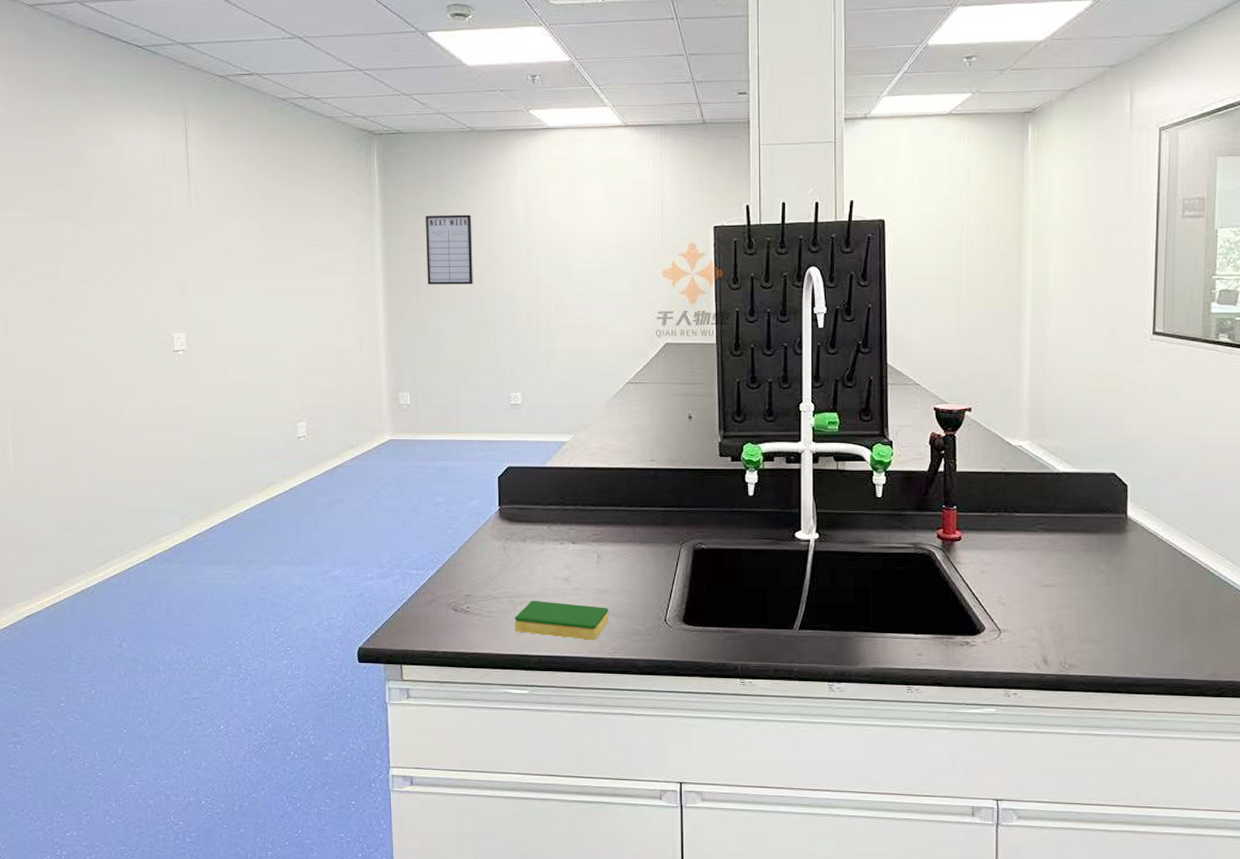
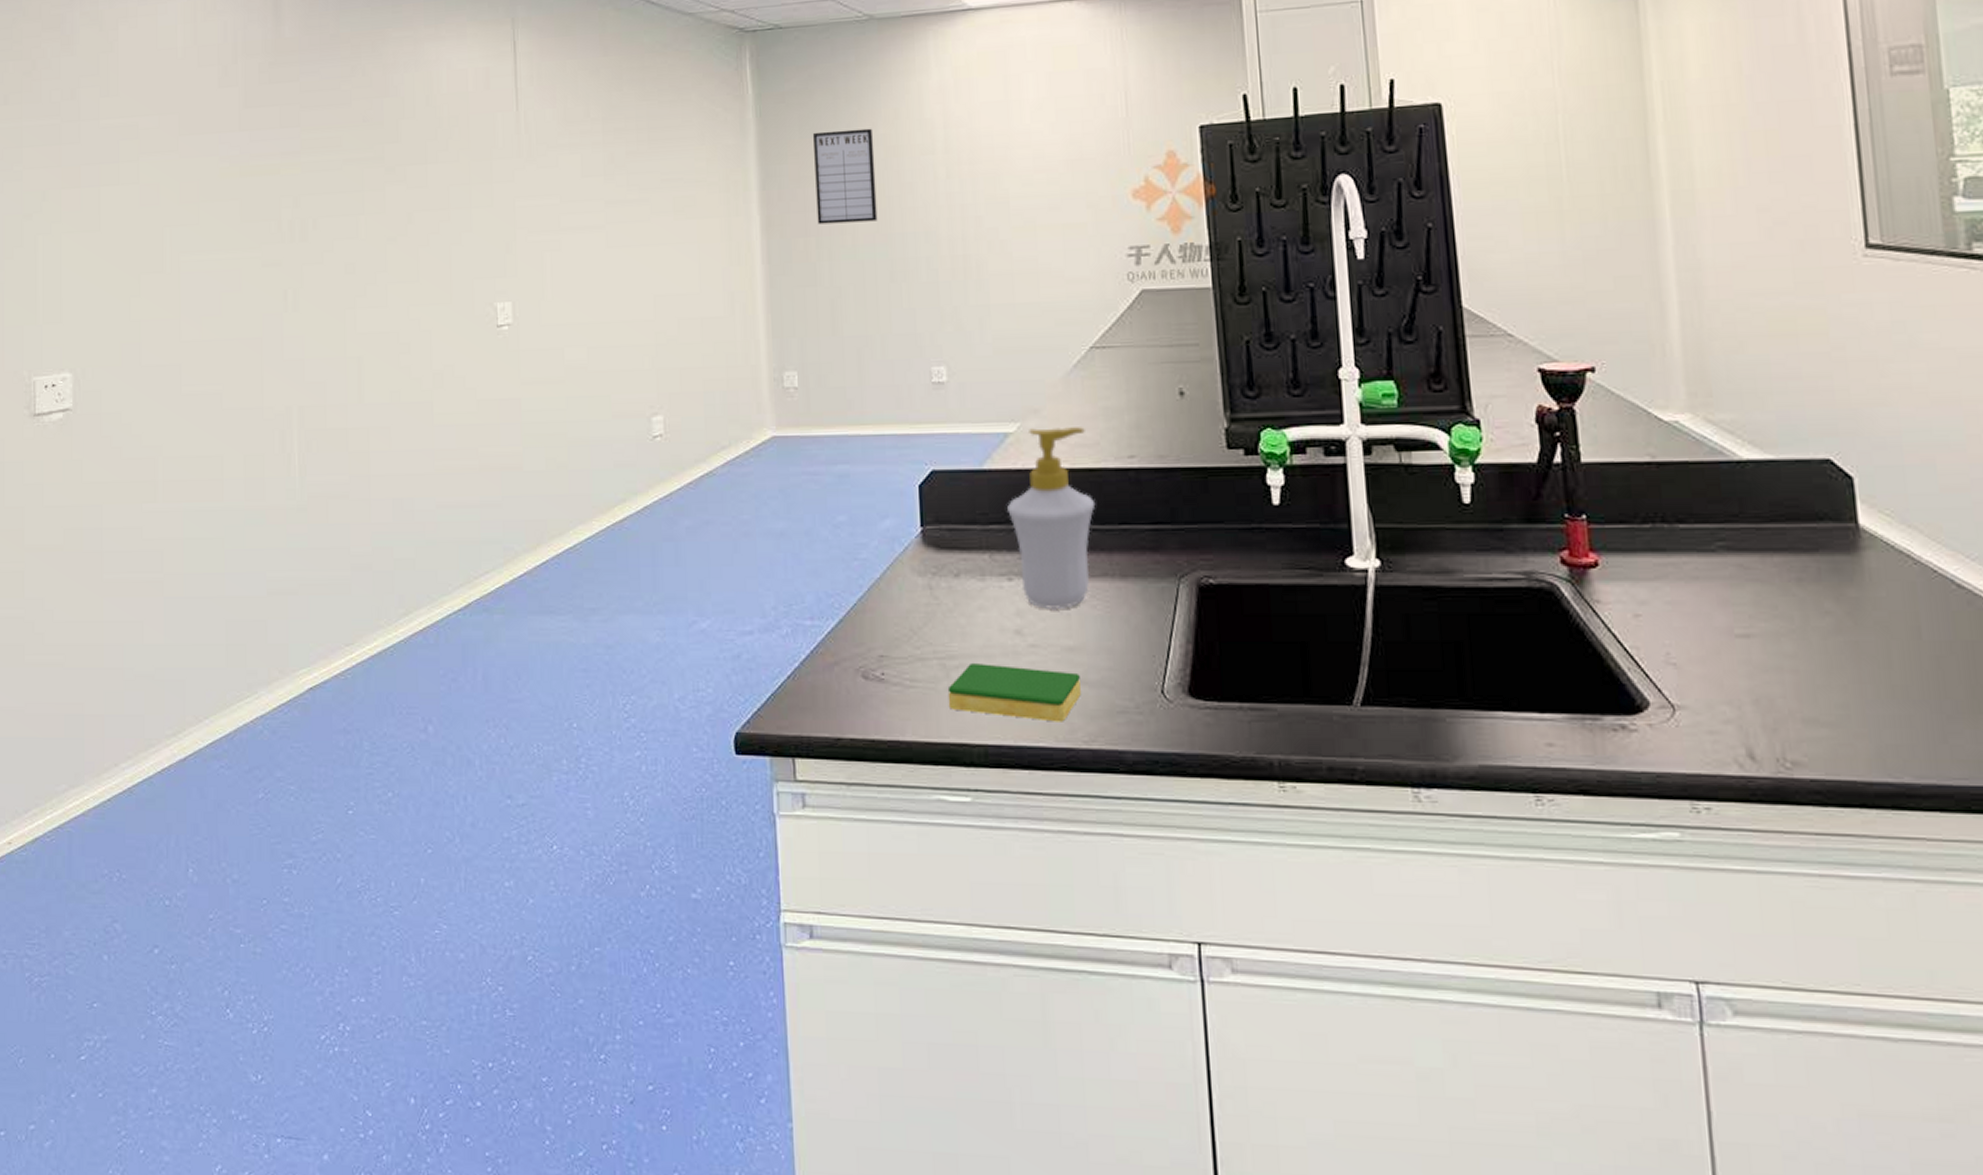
soap bottle: none [562,439,625,565] -> present [1007,427,1096,610]

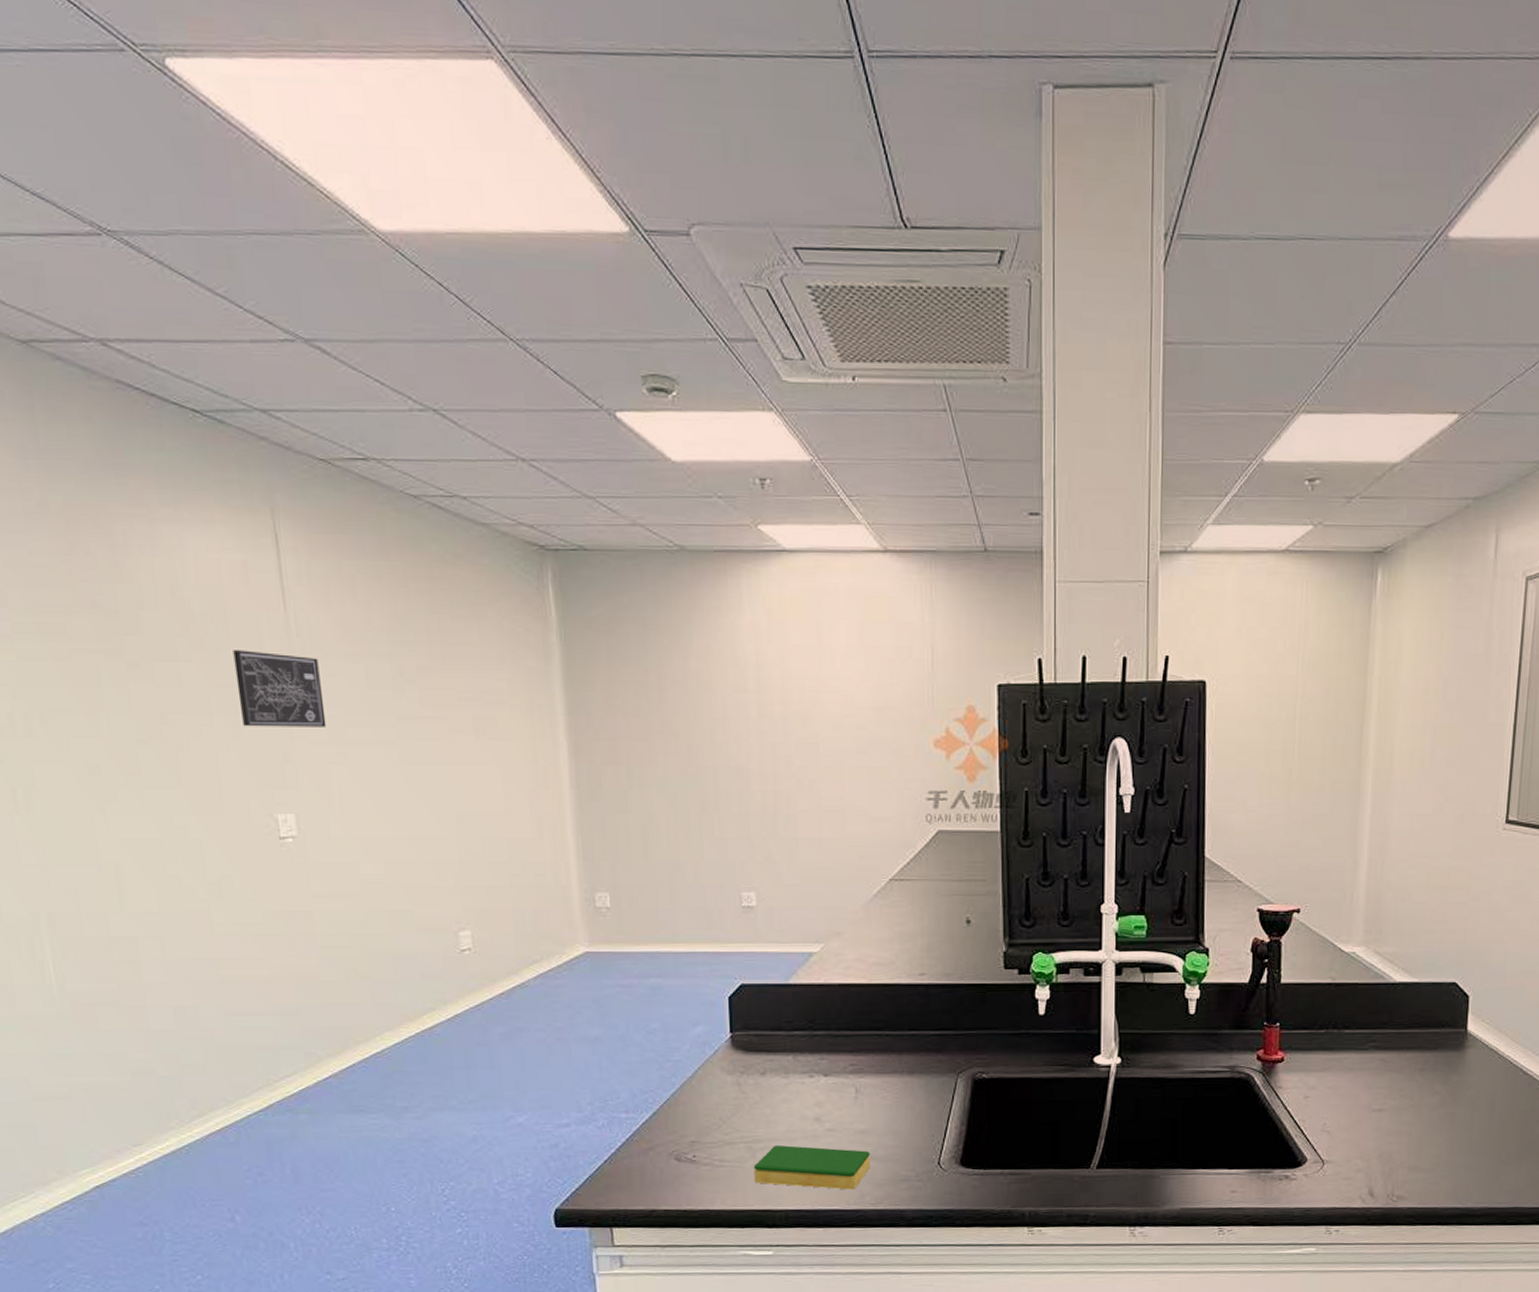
wall art: none [471,149,545,220] -> present [233,650,327,727]
writing board: present [812,128,878,225] -> none [621,661,689,754]
soap bottle: present [1007,427,1096,610] -> none [810,948,889,1101]

